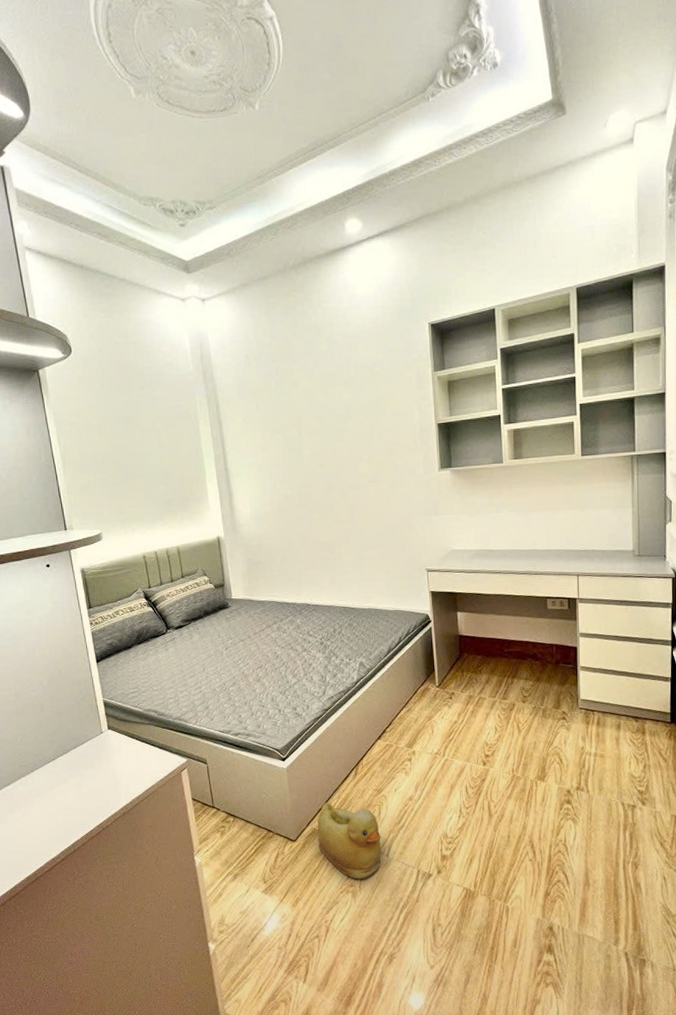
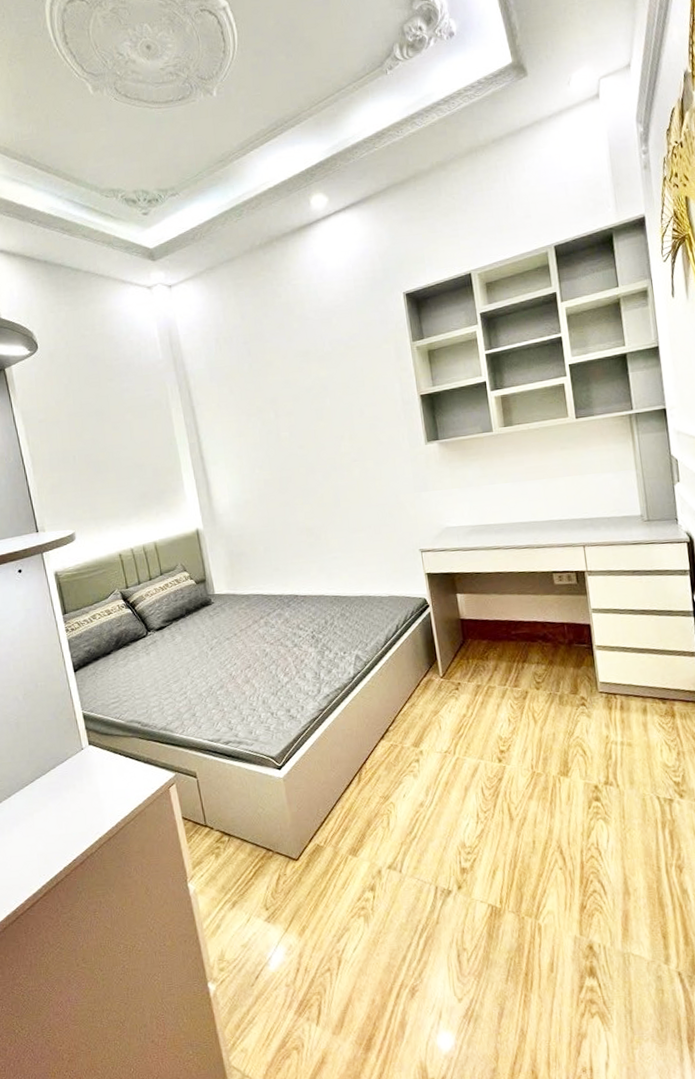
rubber duck: present [317,802,381,880] -> none [321,813,394,901]

